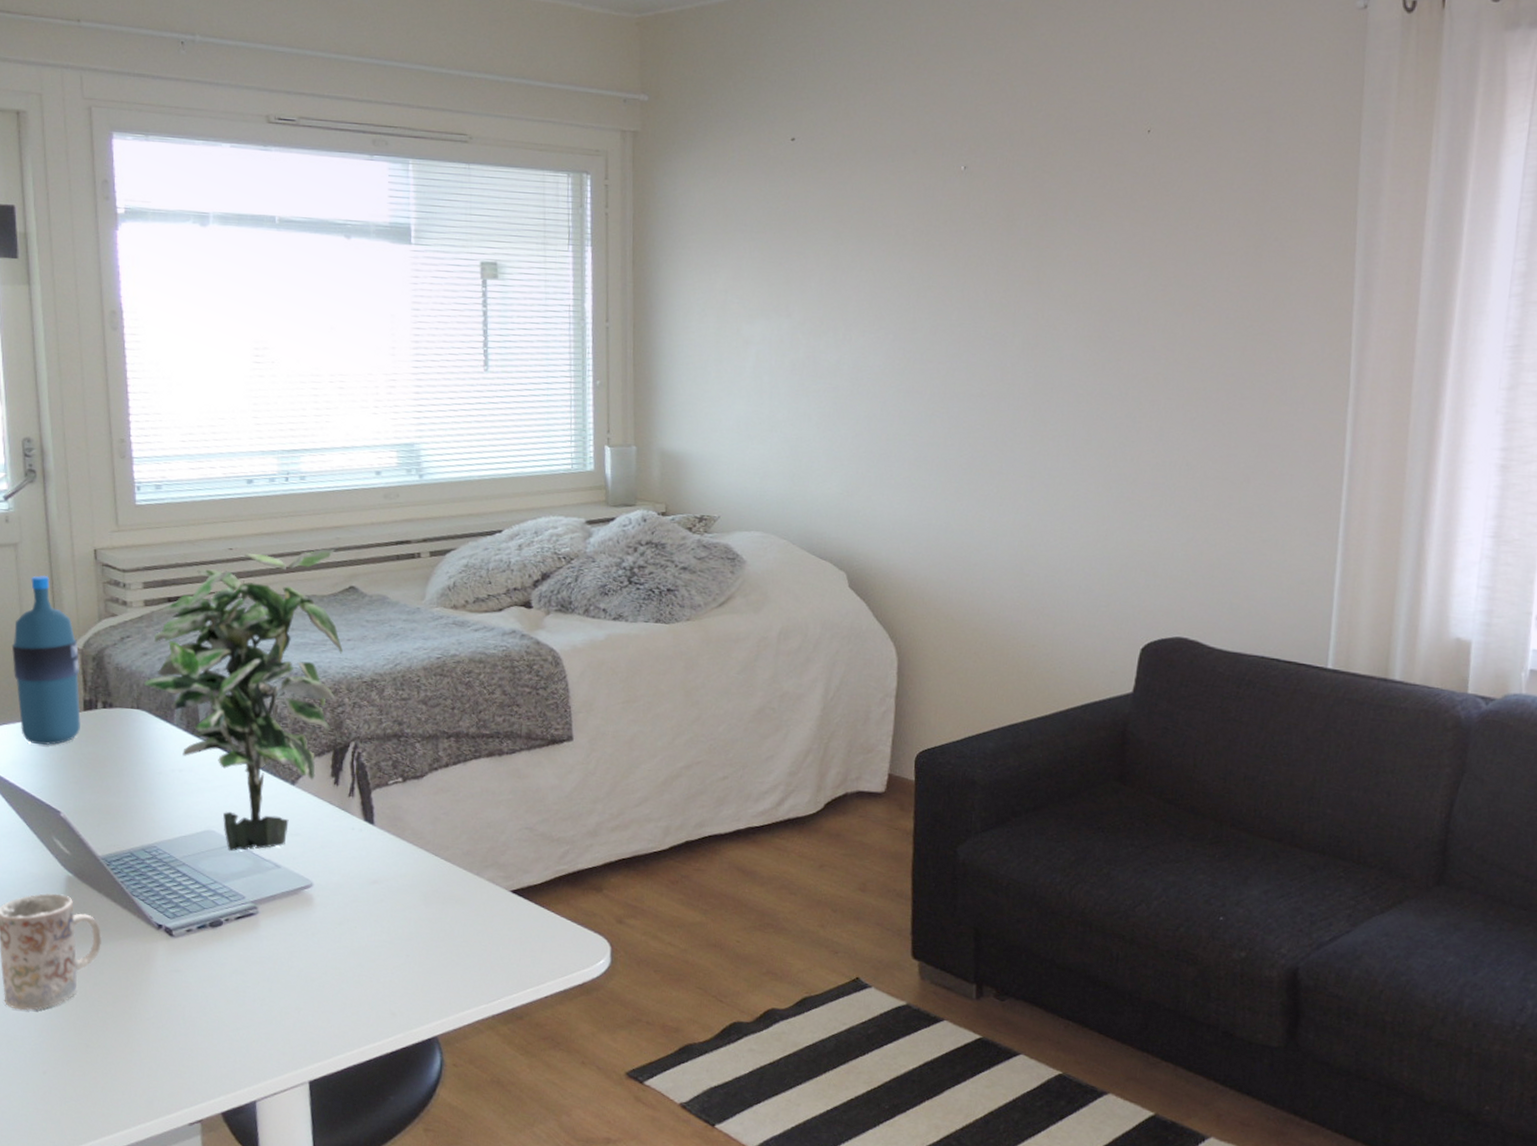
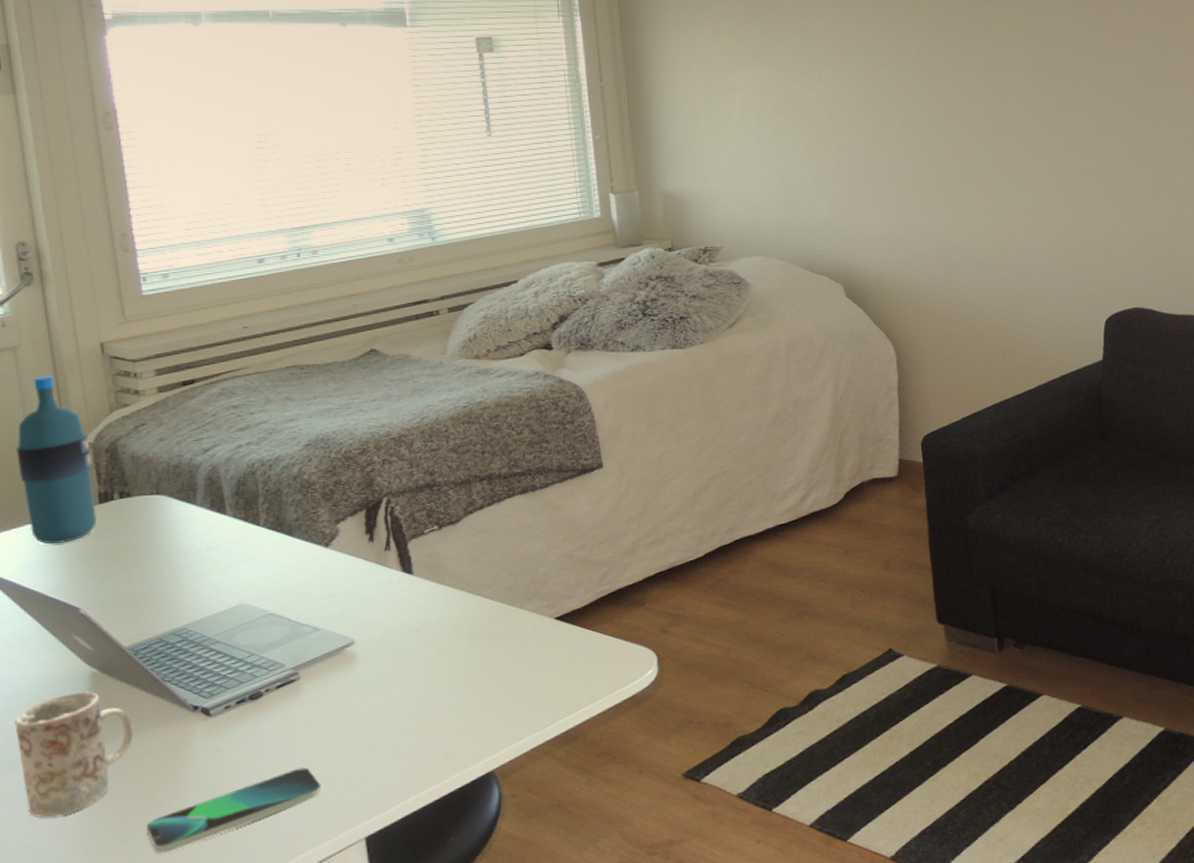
smartphone: none [107,1001,271,1064] -> present [146,768,321,854]
potted plant: present [144,548,343,852] -> none [163,315,368,622]

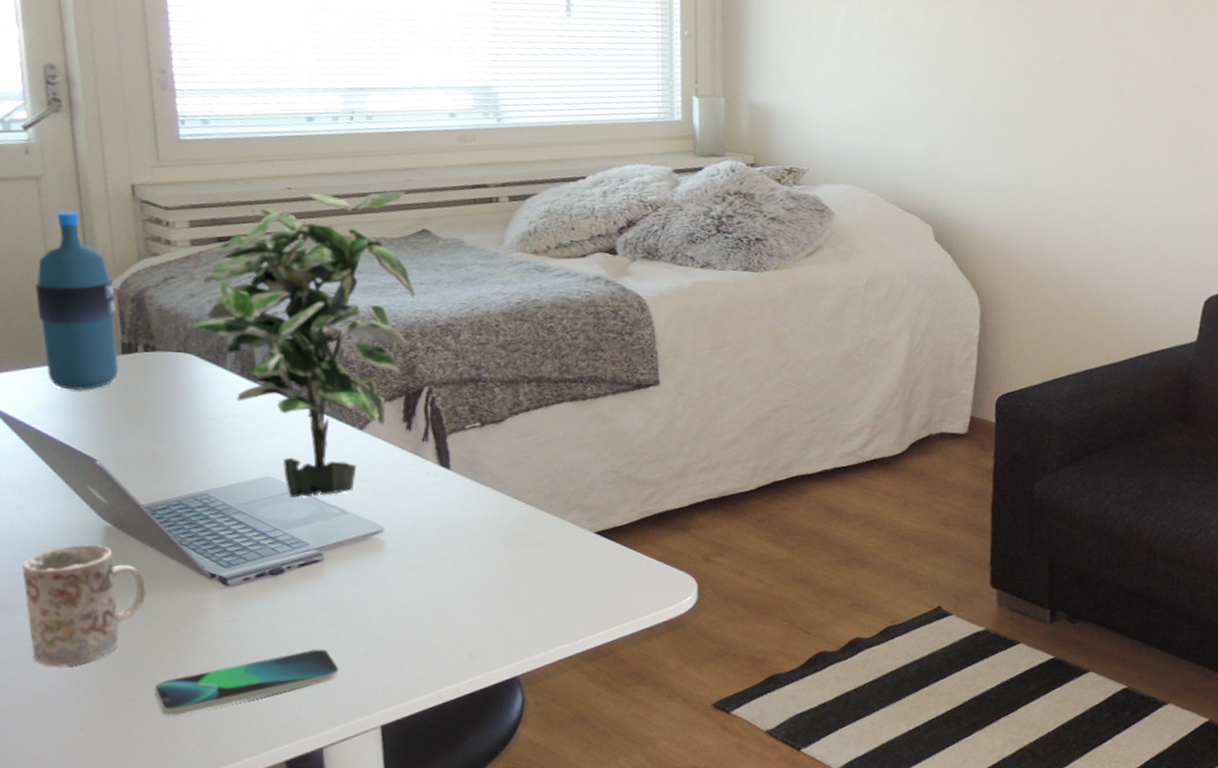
potted plant: none [163,315,368,622] -> present [192,190,415,498]

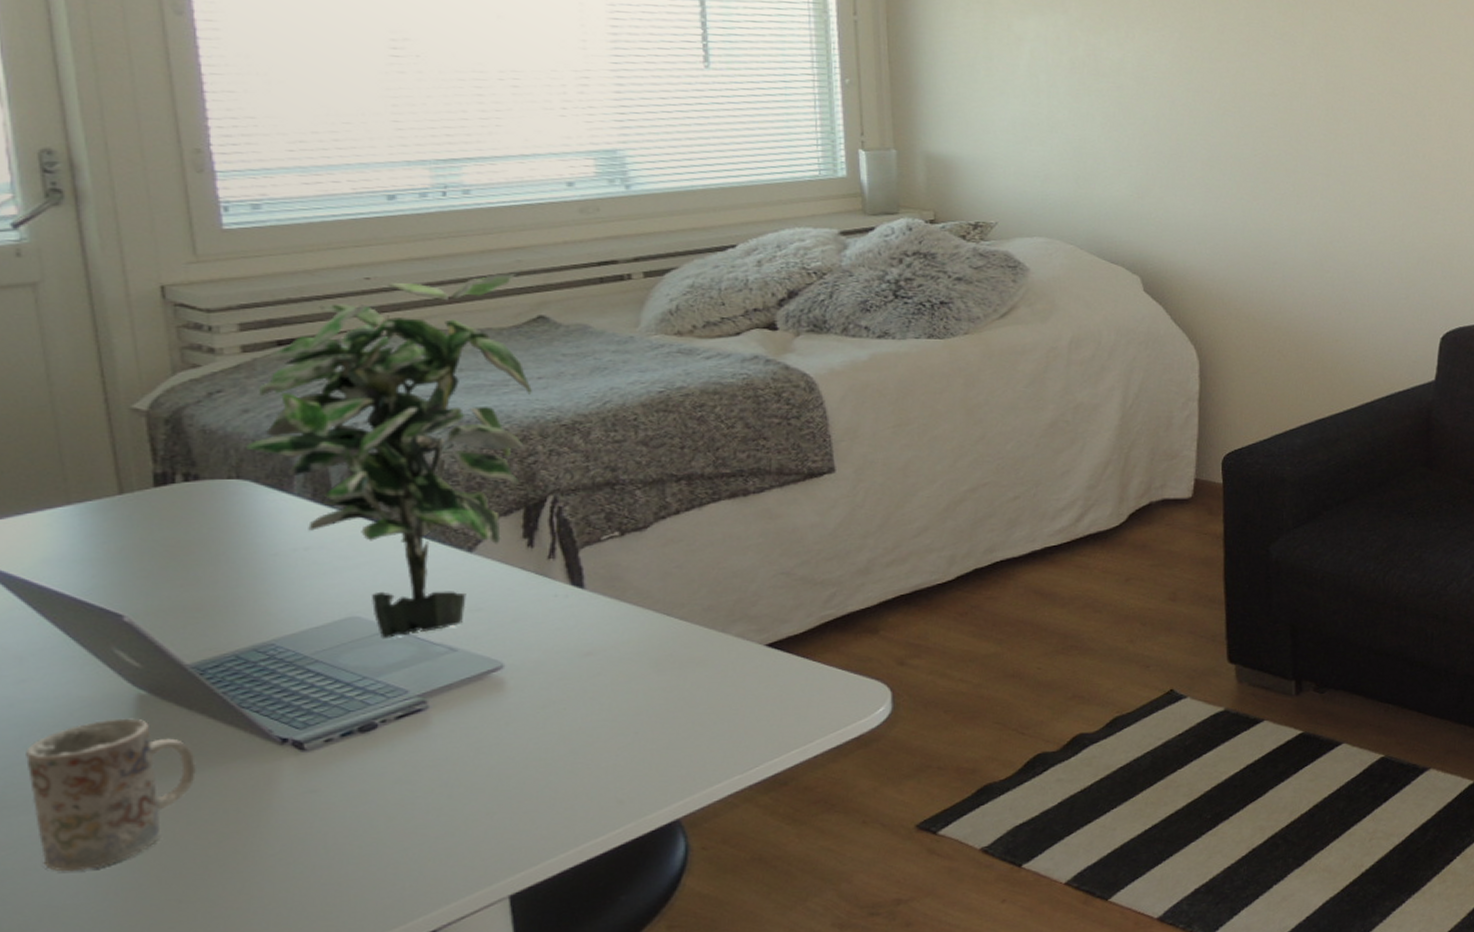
water bottle: present [35,211,118,391] -> none [33,322,150,535]
smartphone: present [155,649,339,717] -> none [211,813,453,915]

